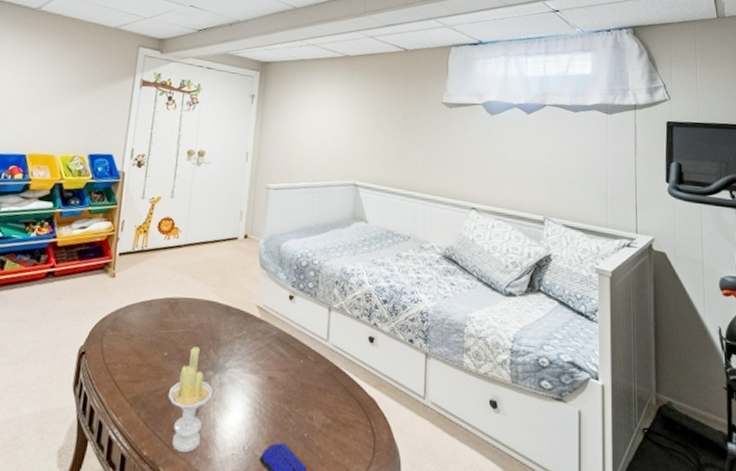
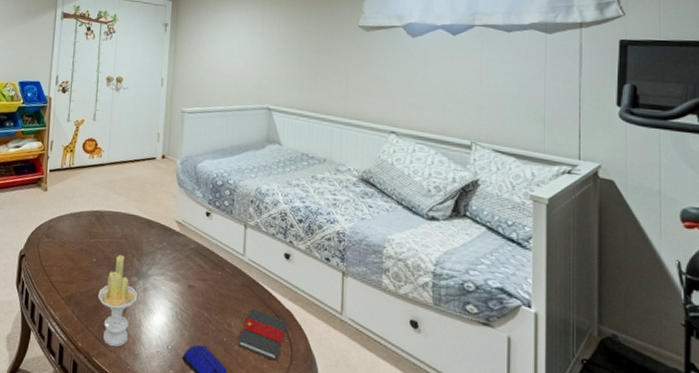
book: none [319,399,371,455] -> present [238,309,288,361]

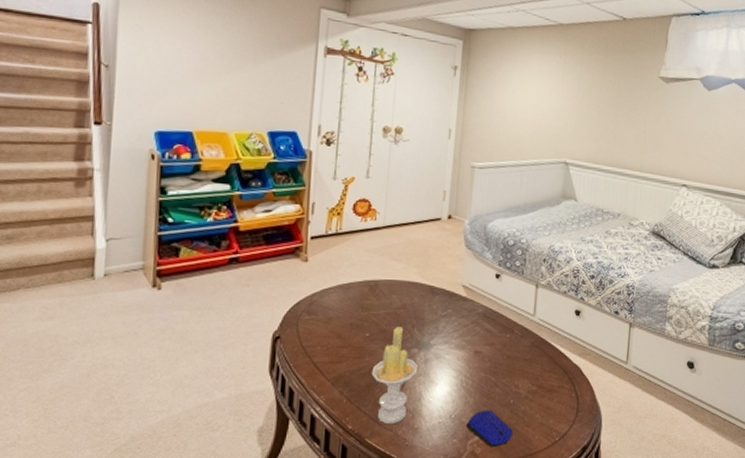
book: present [238,309,288,361] -> none [524,368,575,416]

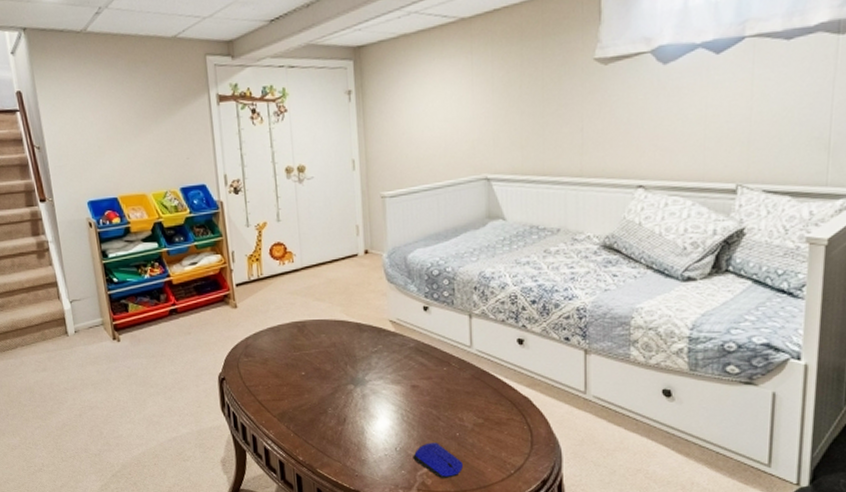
candle: present [371,326,419,425] -> none [312,364,357,456]

